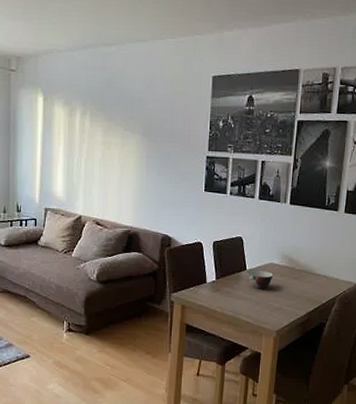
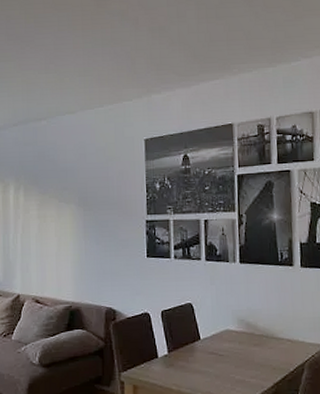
soup bowl: present [247,270,273,289] -> none [202,338,231,360]

